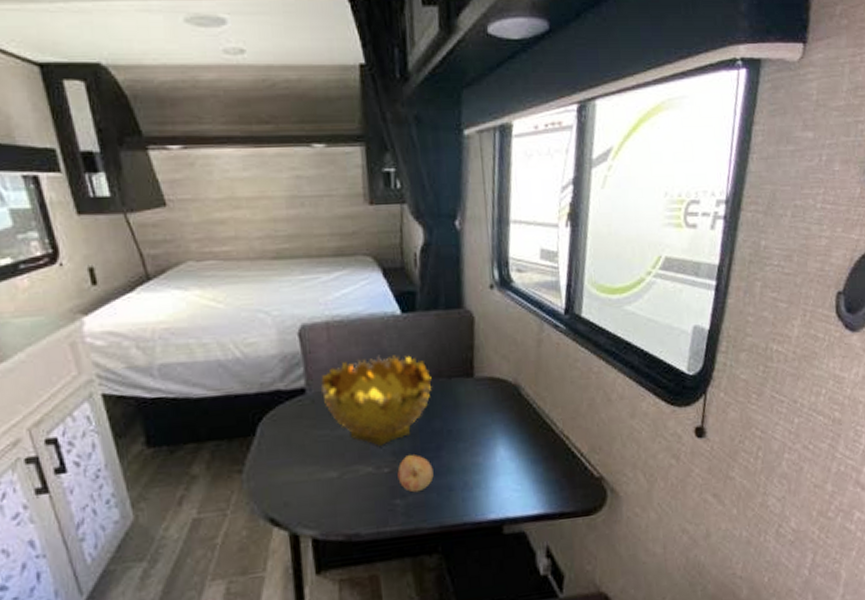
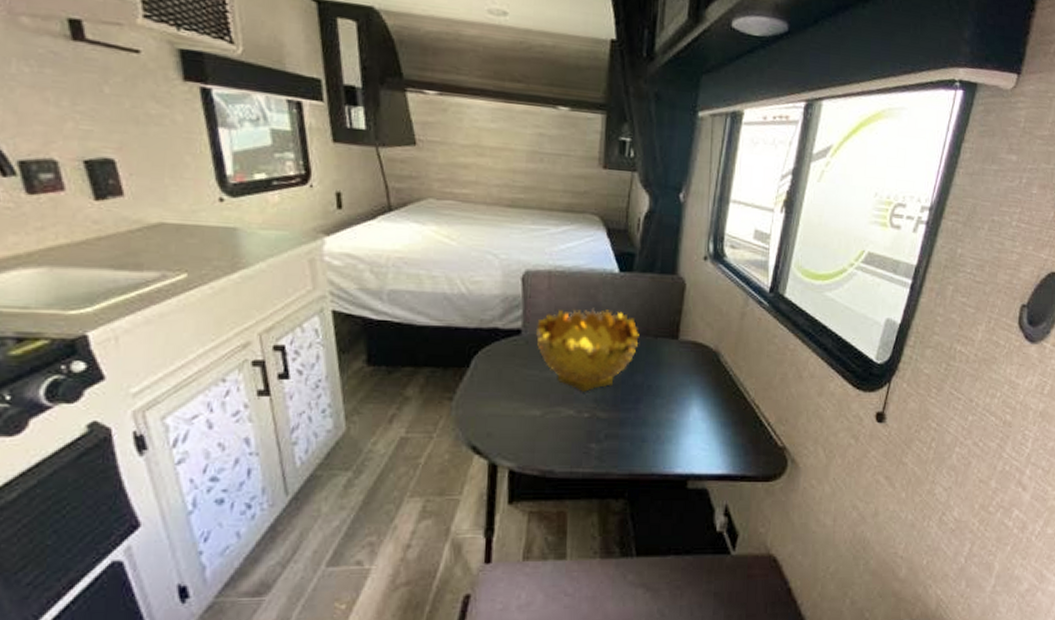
fruit: present [397,455,434,493] -> none [596,404,630,439]

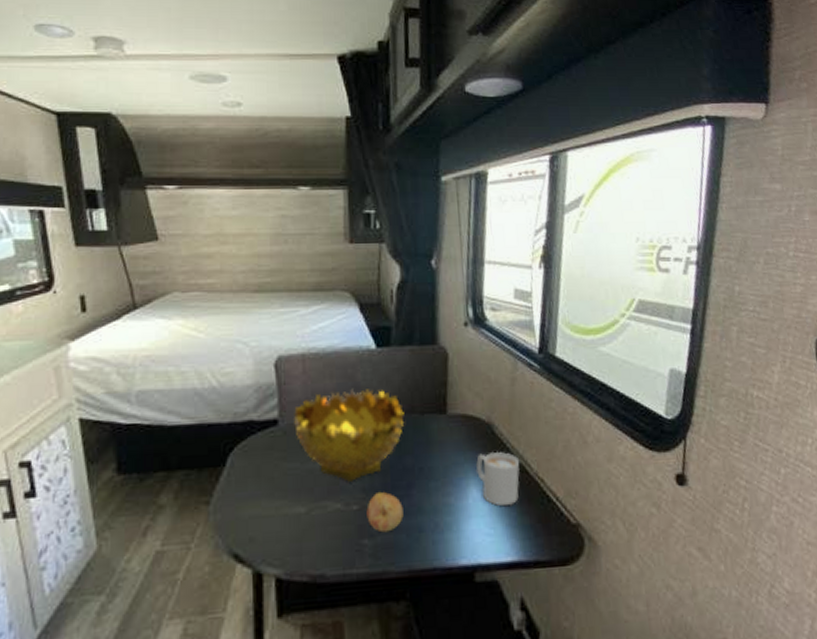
fruit: none [596,404,630,439] -> present [366,492,404,533]
mug: none [700,377,740,427] -> present [476,451,520,506]

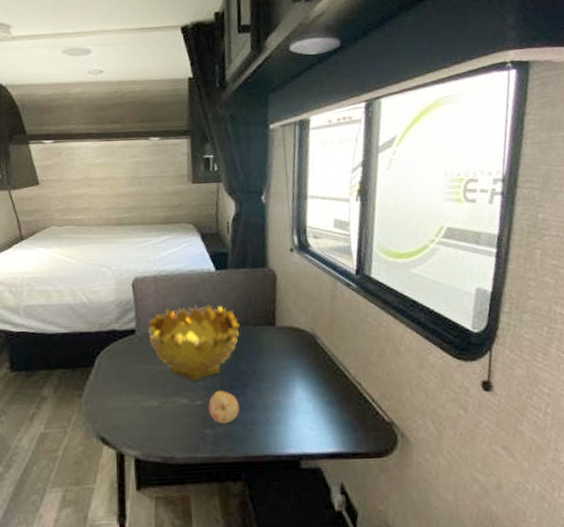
mug: present [476,451,520,506] -> none [301,358,340,405]

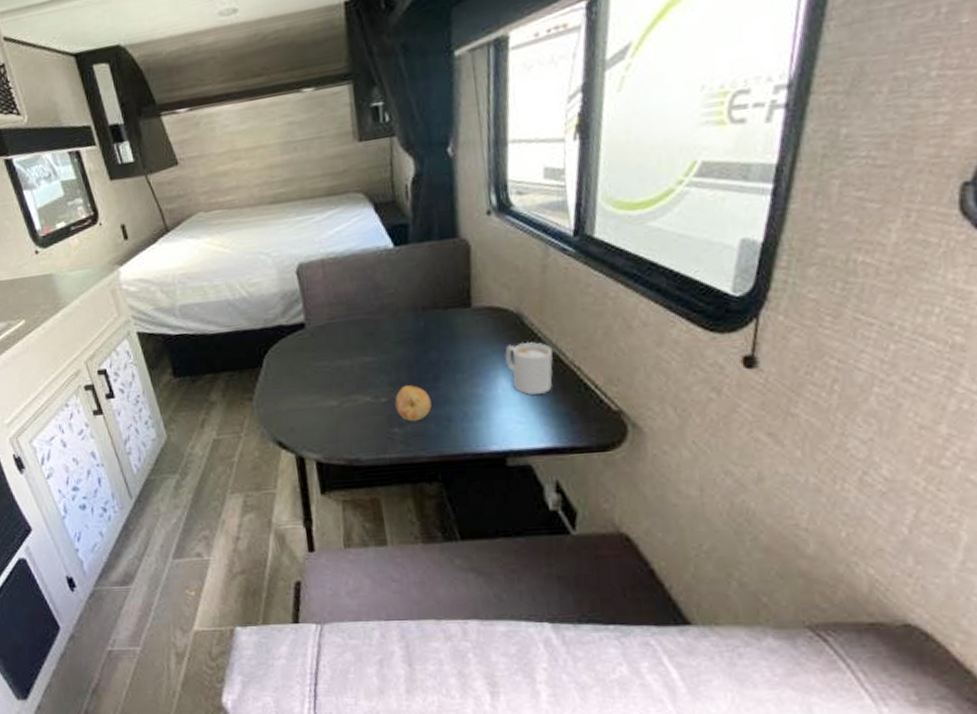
decorative bowl: present [148,304,239,381] -> none [319,288,427,377]
mug: none [301,358,340,405] -> present [505,341,553,395]

